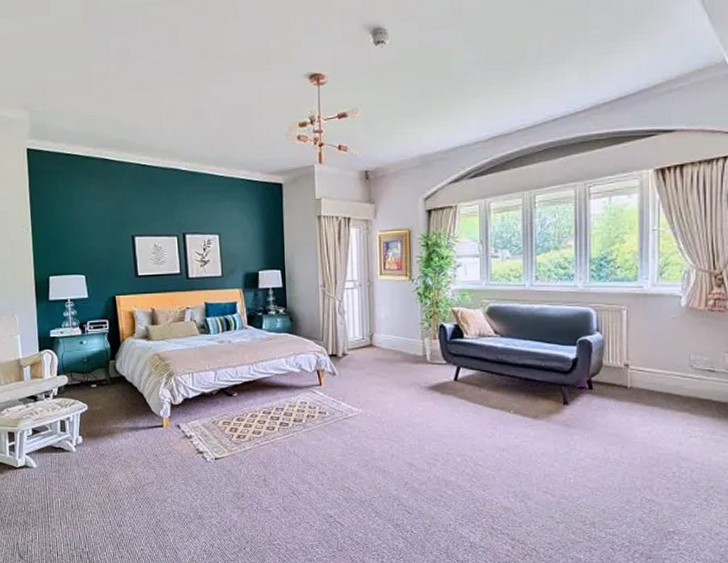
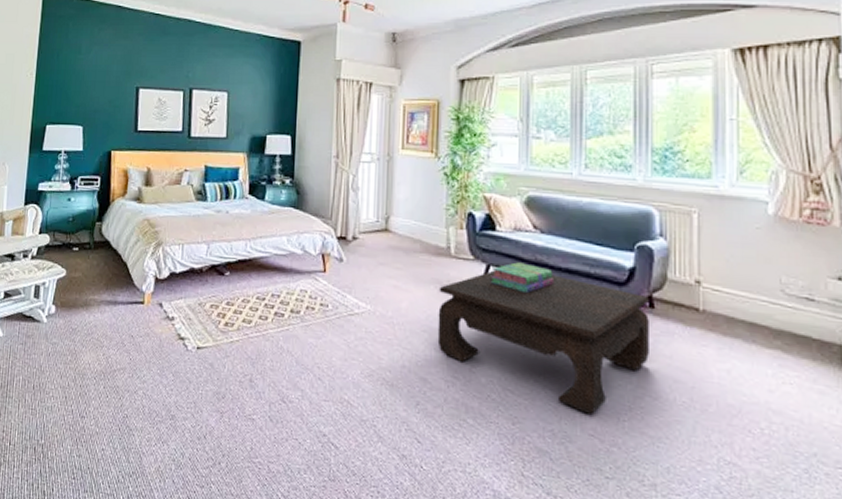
coffee table: none [418,370,589,476] -> present [437,270,649,415]
stack of books: none [460,362,513,387] -> present [490,262,555,294]

